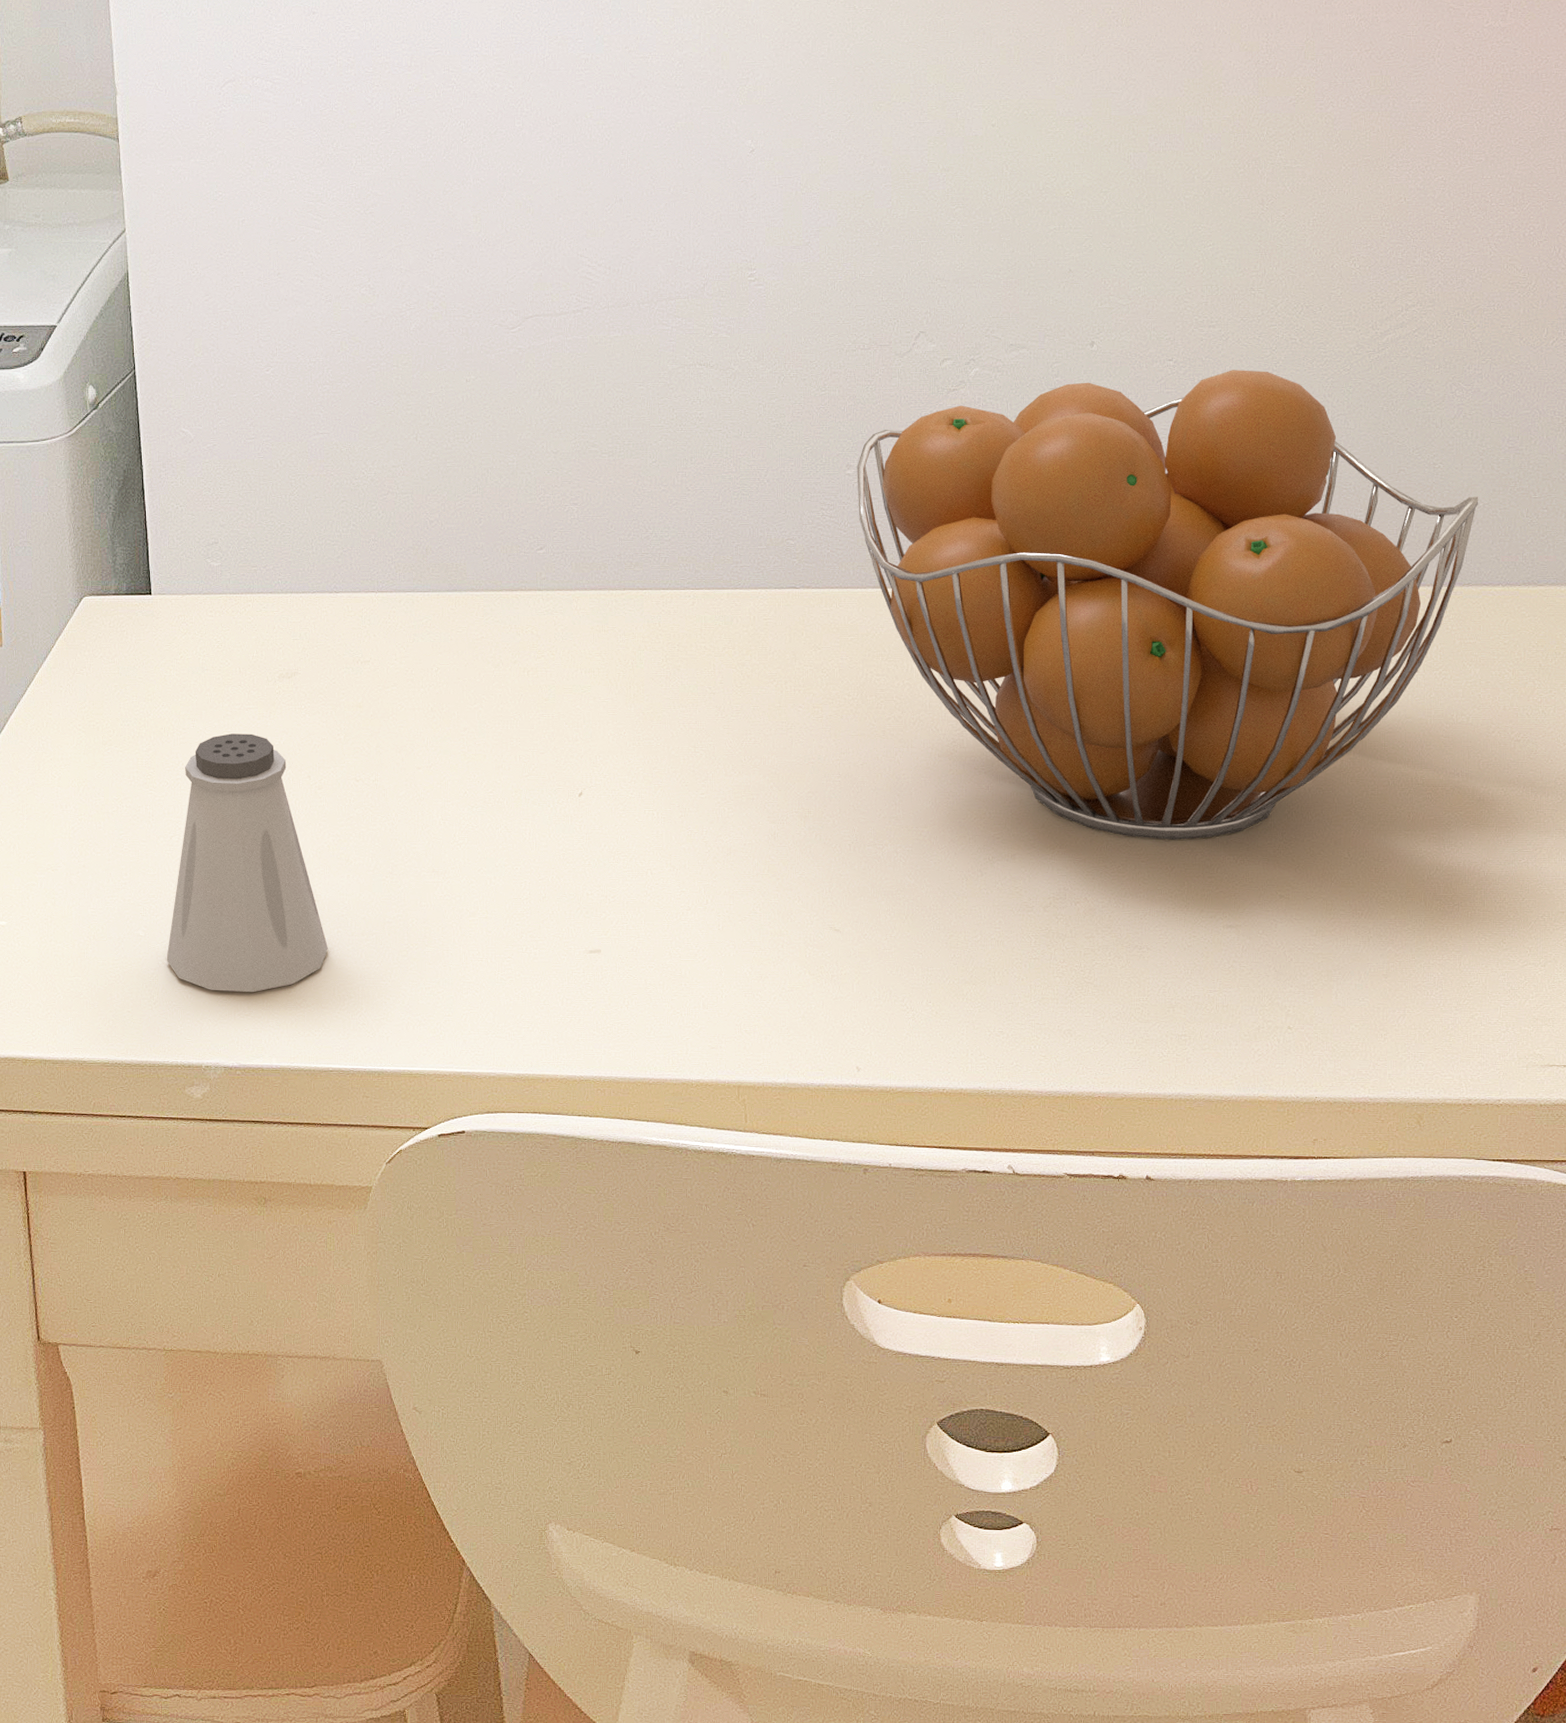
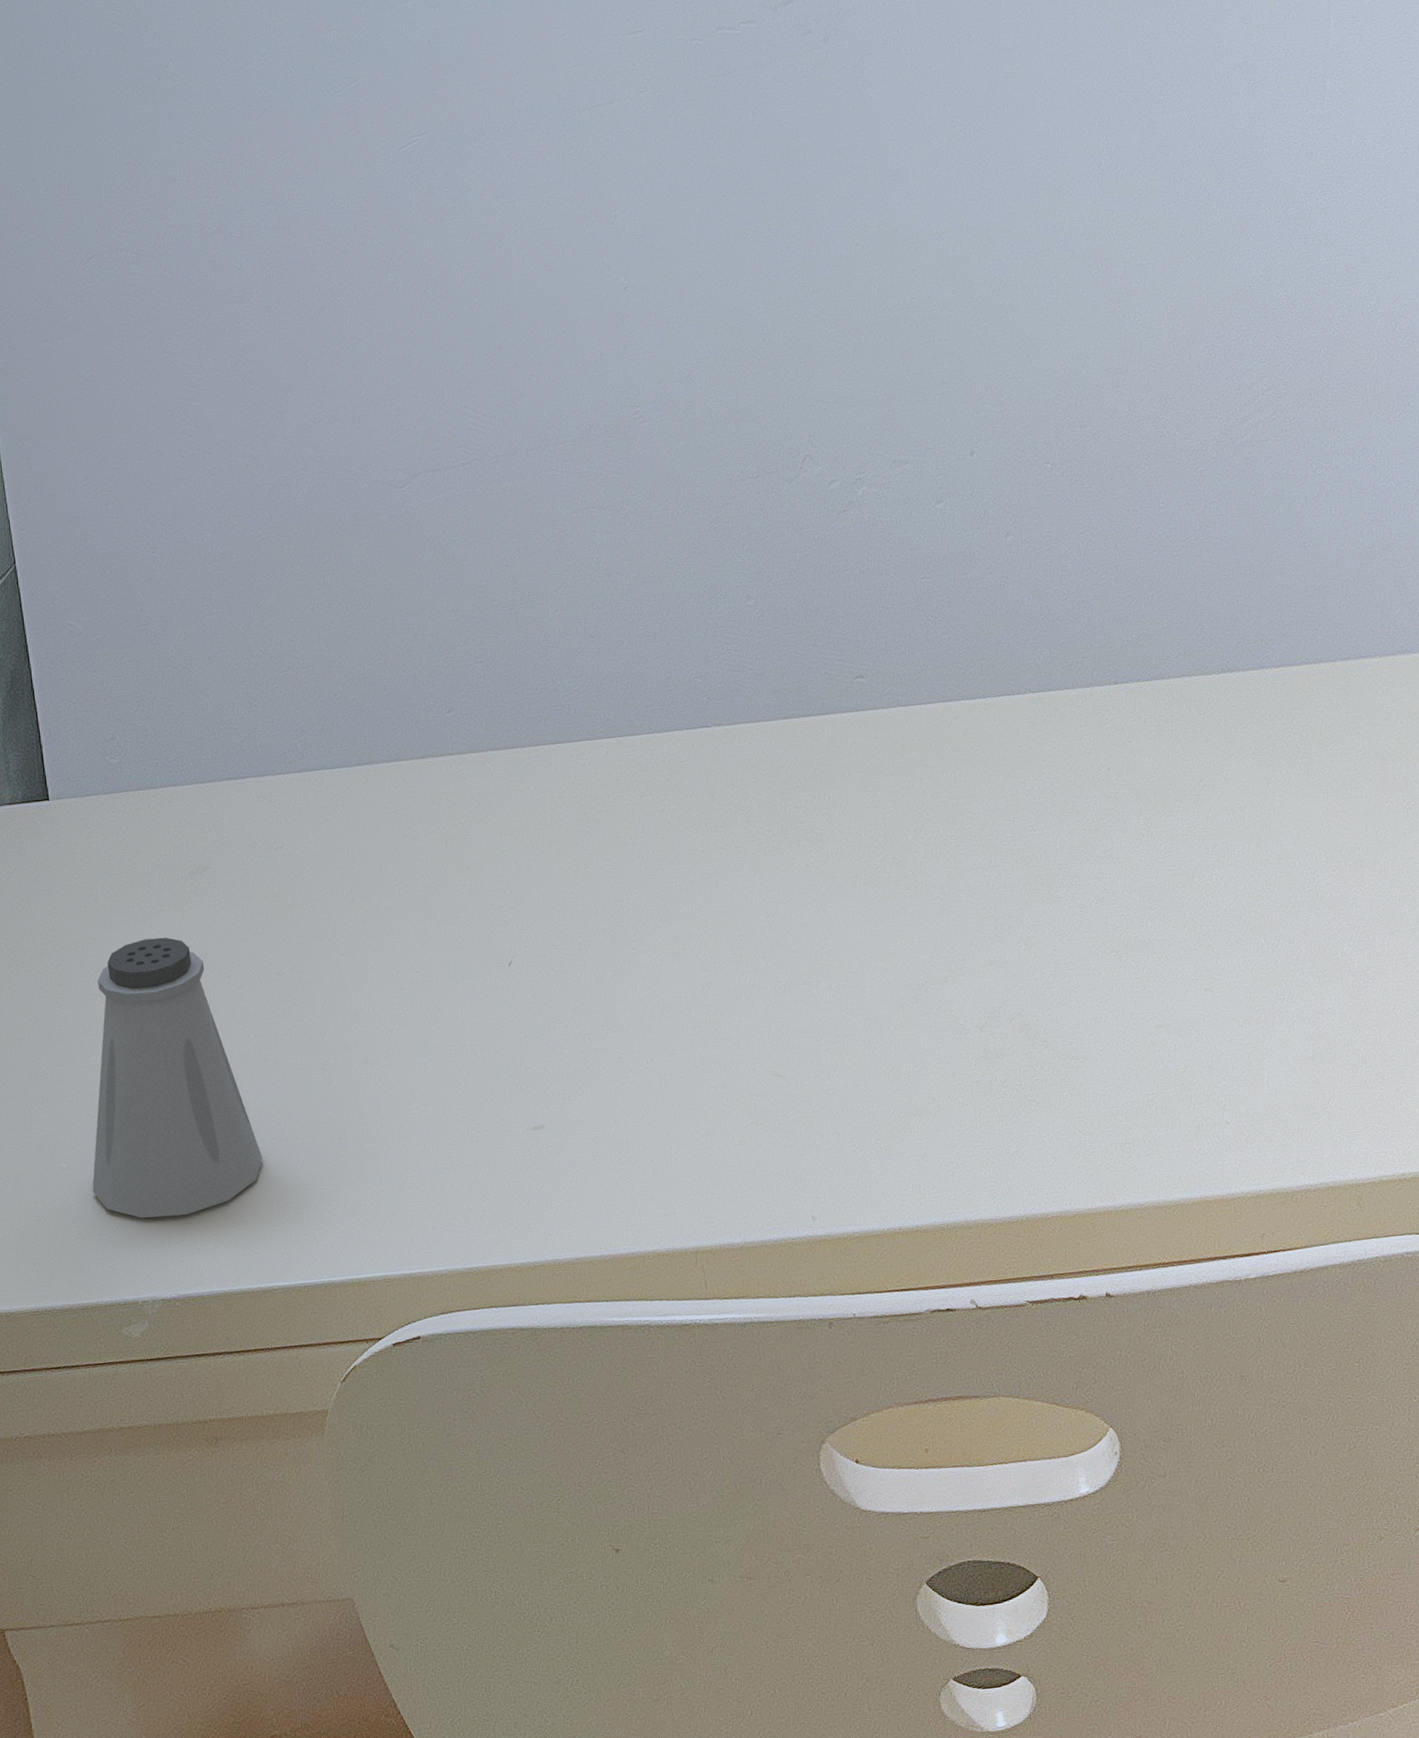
fruit basket: present [857,370,1479,840] -> none [756,465,1349,946]

